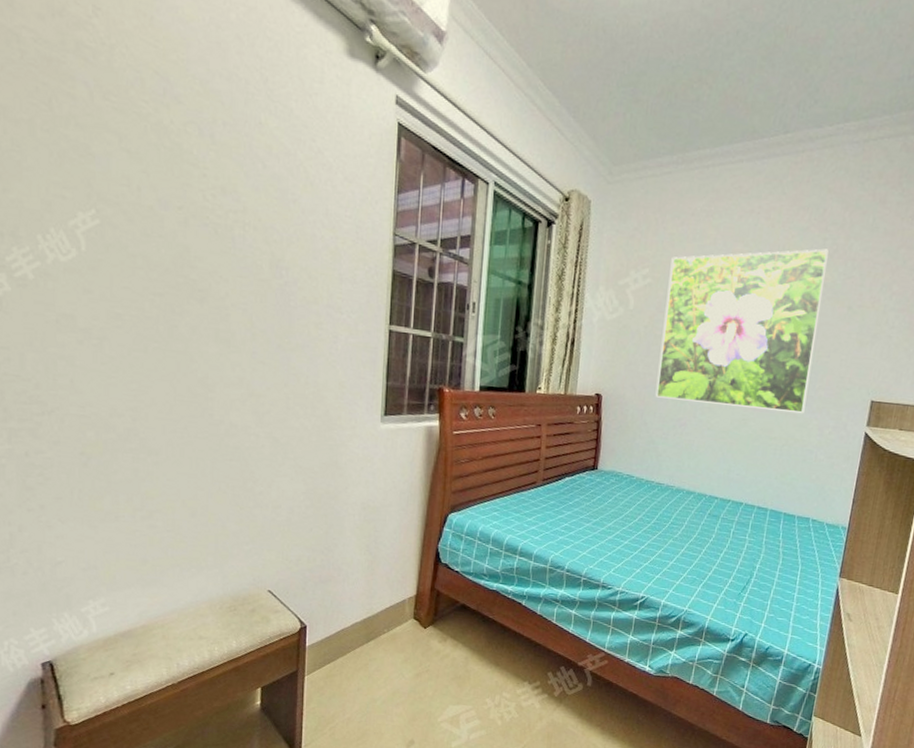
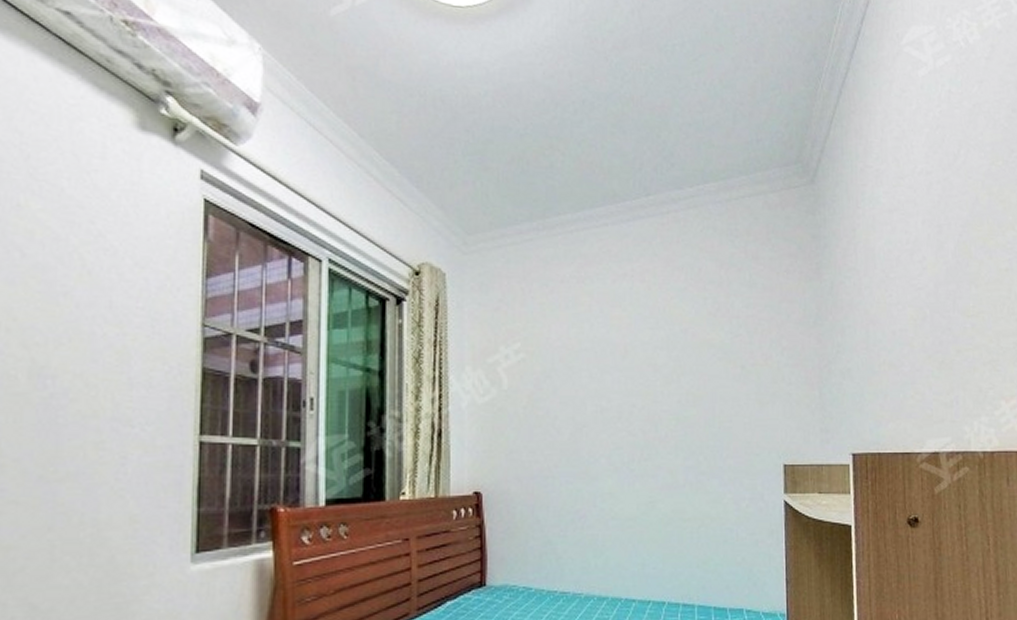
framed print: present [655,248,829,414] -> none [545,308,716,488]

